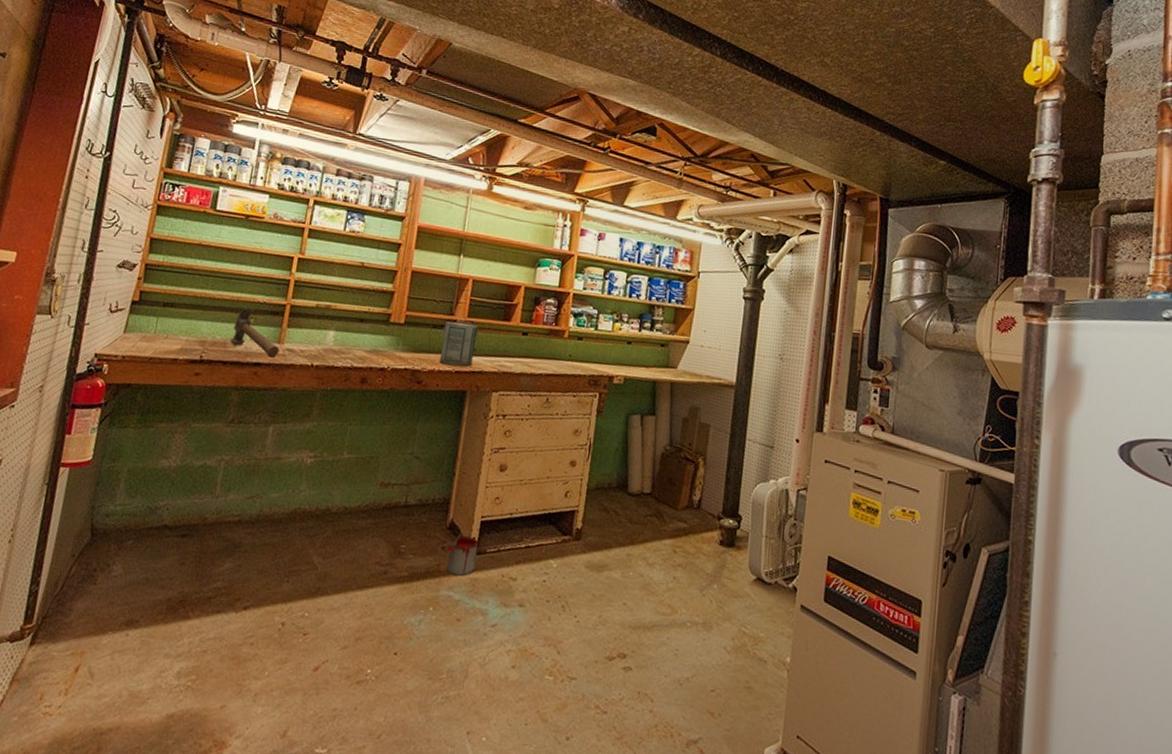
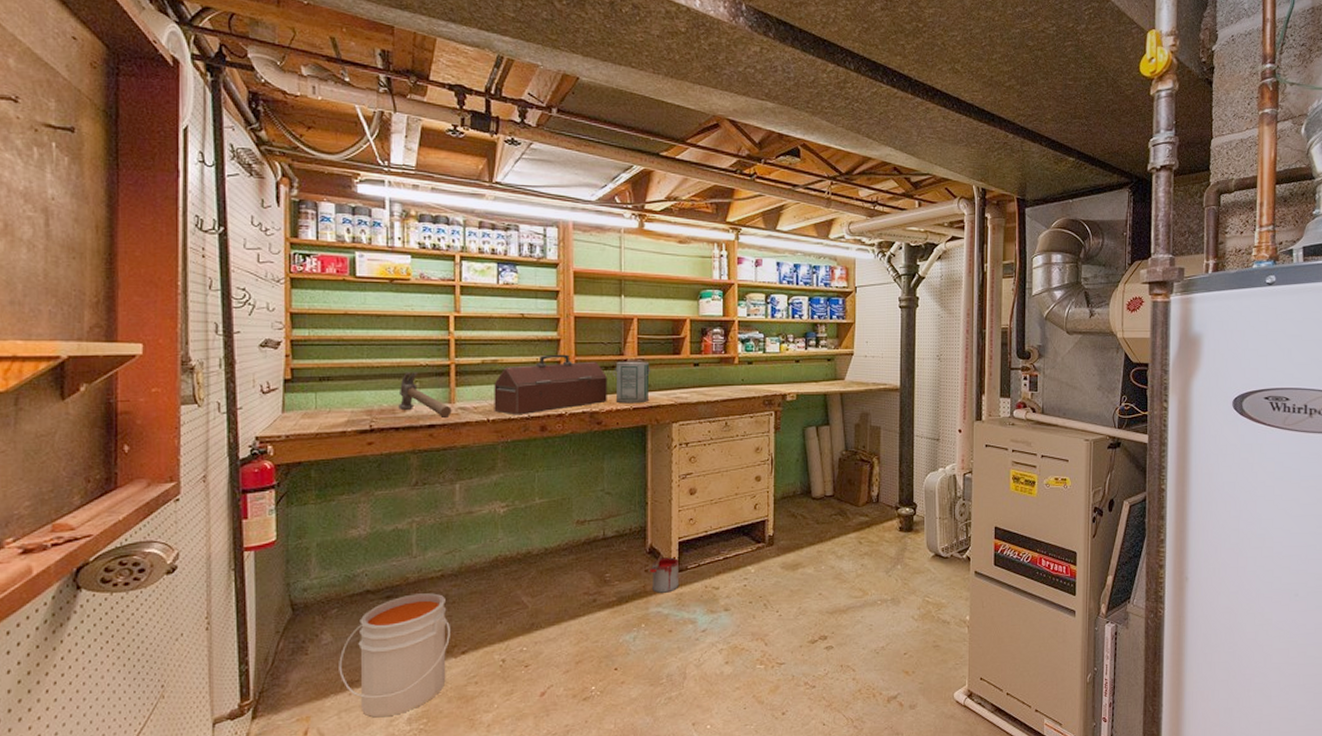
bucket: none [121,536,238,667] -> present [339,593,450,718]
toolbox: none [319,306,434,364] -> present [494,354,607,415]

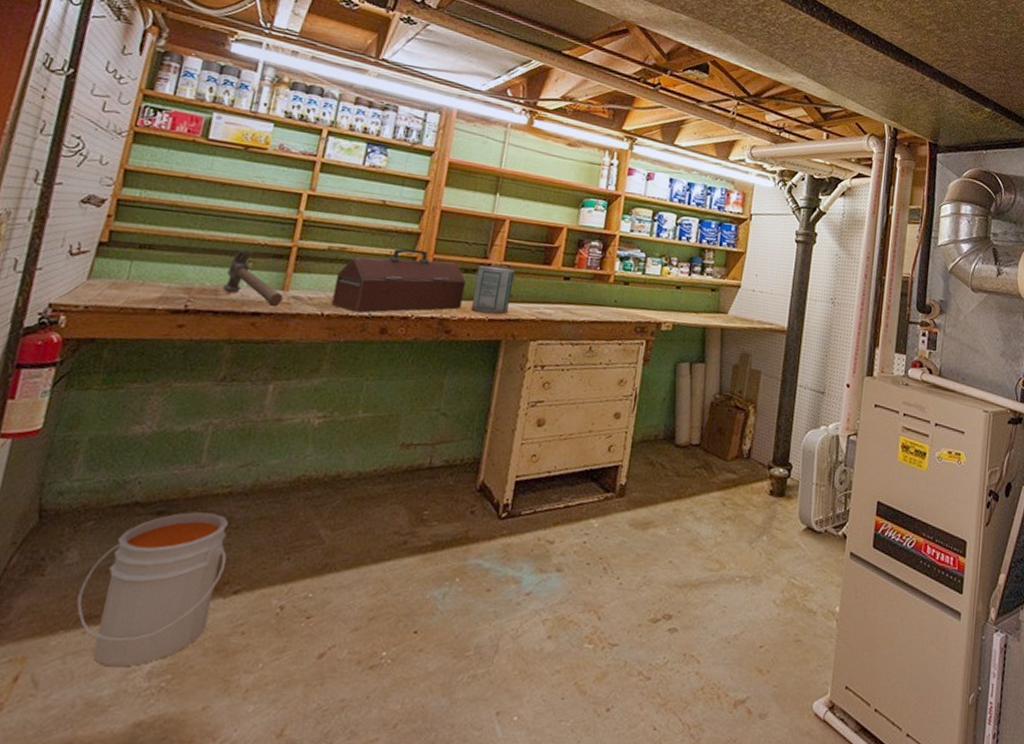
paint can: present [650,555,680,593] -> none [476,495,513,542]

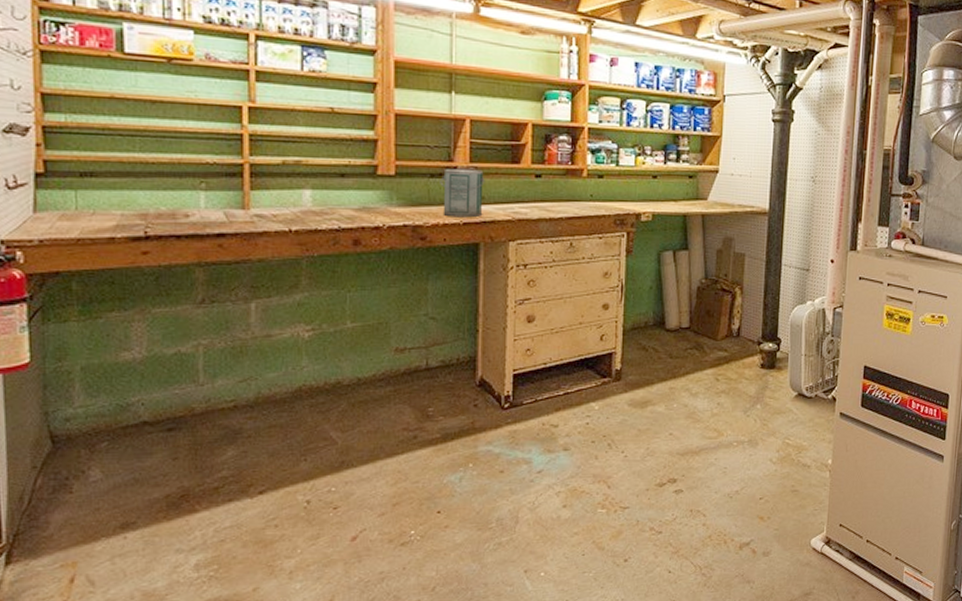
bucket: present [76,512,228,667] -> none [111,426,245,564]
hammer: present [223,250,284,306] -> none [180,171,246,226]
toolbox: present [331,248,466,313] -> none [297,157,433,226]

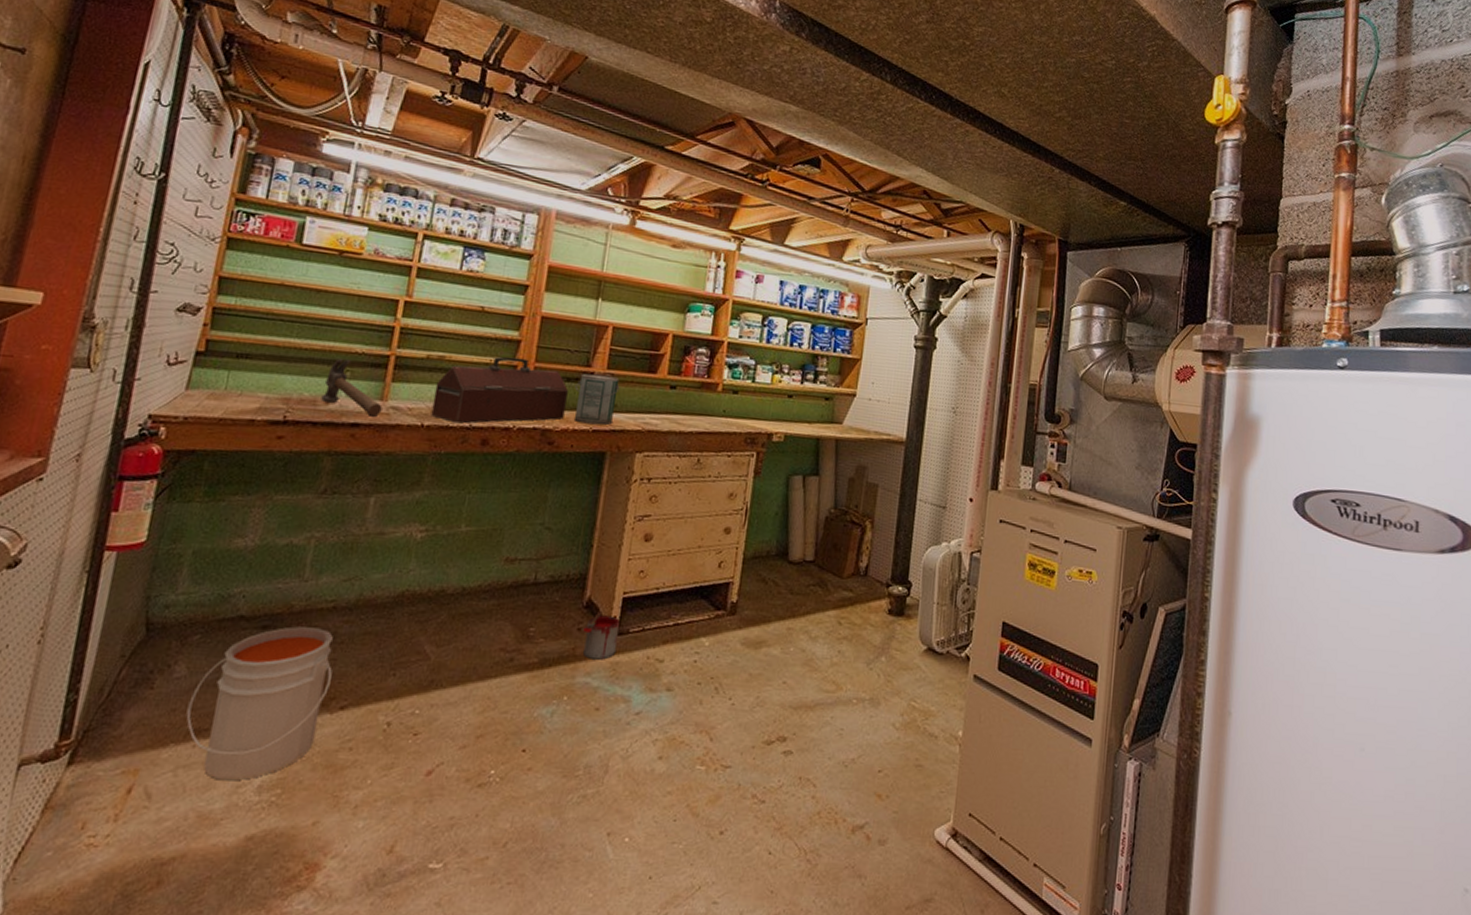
bucket: none [111,426,245,564] -> present [186,626,333,781]
hammer: none [180,171,246,226] -> present [321,359,383,417]
toolbox: none [297,157,433,226] -> present [431,356,568,424]
paint can: none [480,388,514,430] -> present [583,611,621,660]

